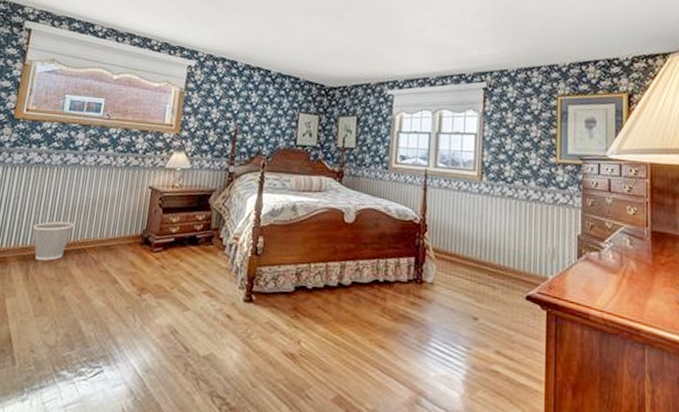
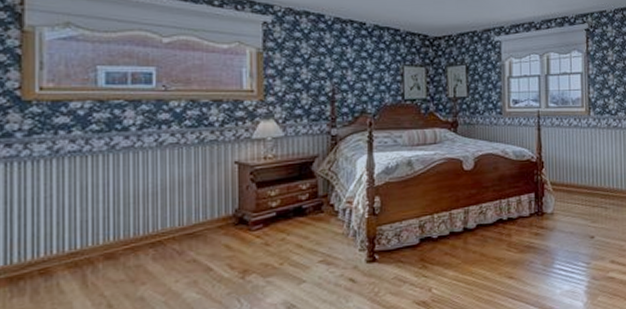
wastebasket: present [32,221,75,261] -> none [80,214,142,264]

